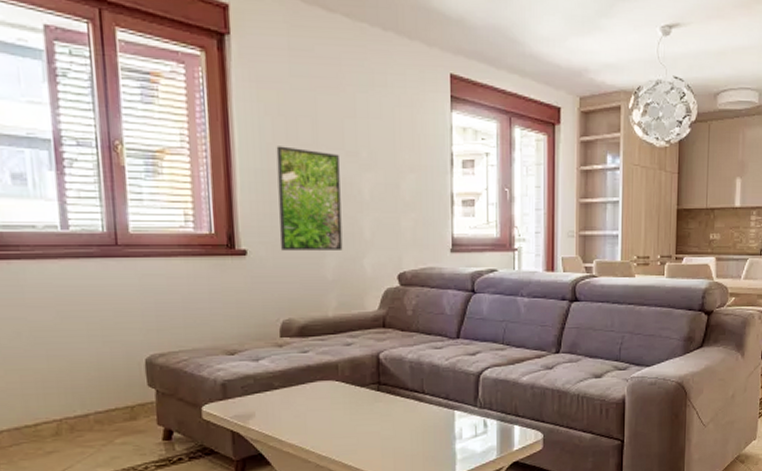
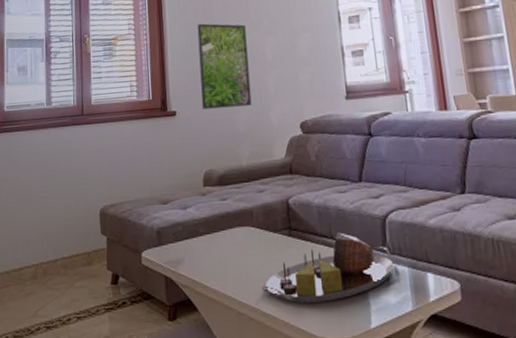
serving tray: none [345,388,483,455] -> present [262,233,394,303]

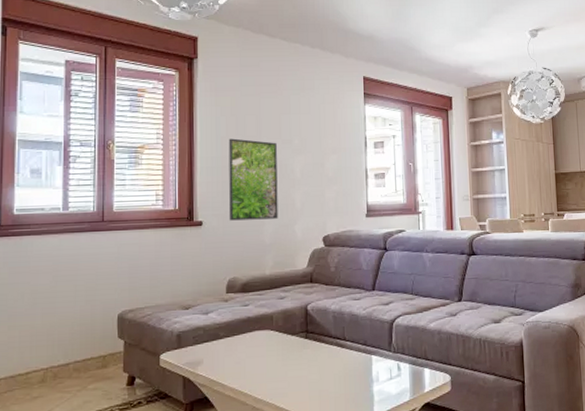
serving tray: present [262,233,394,303] -> none [277,335,397,398]

